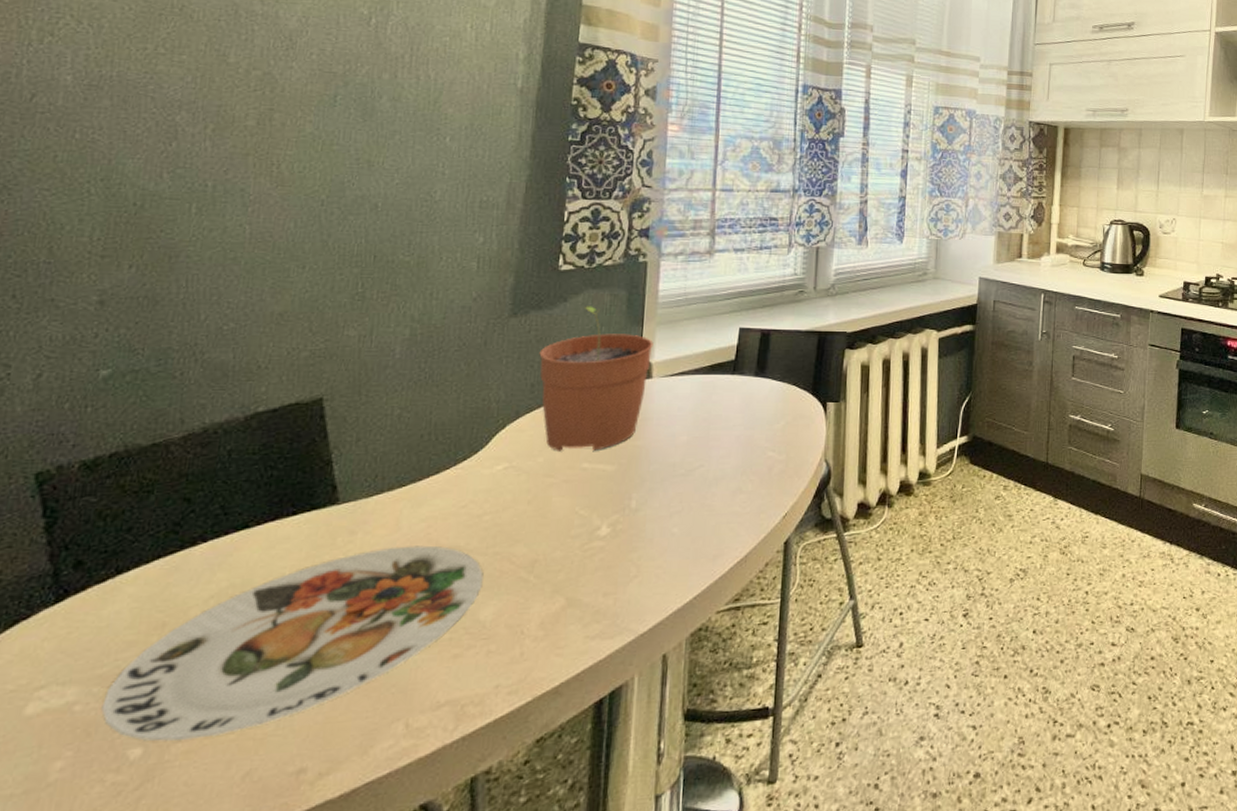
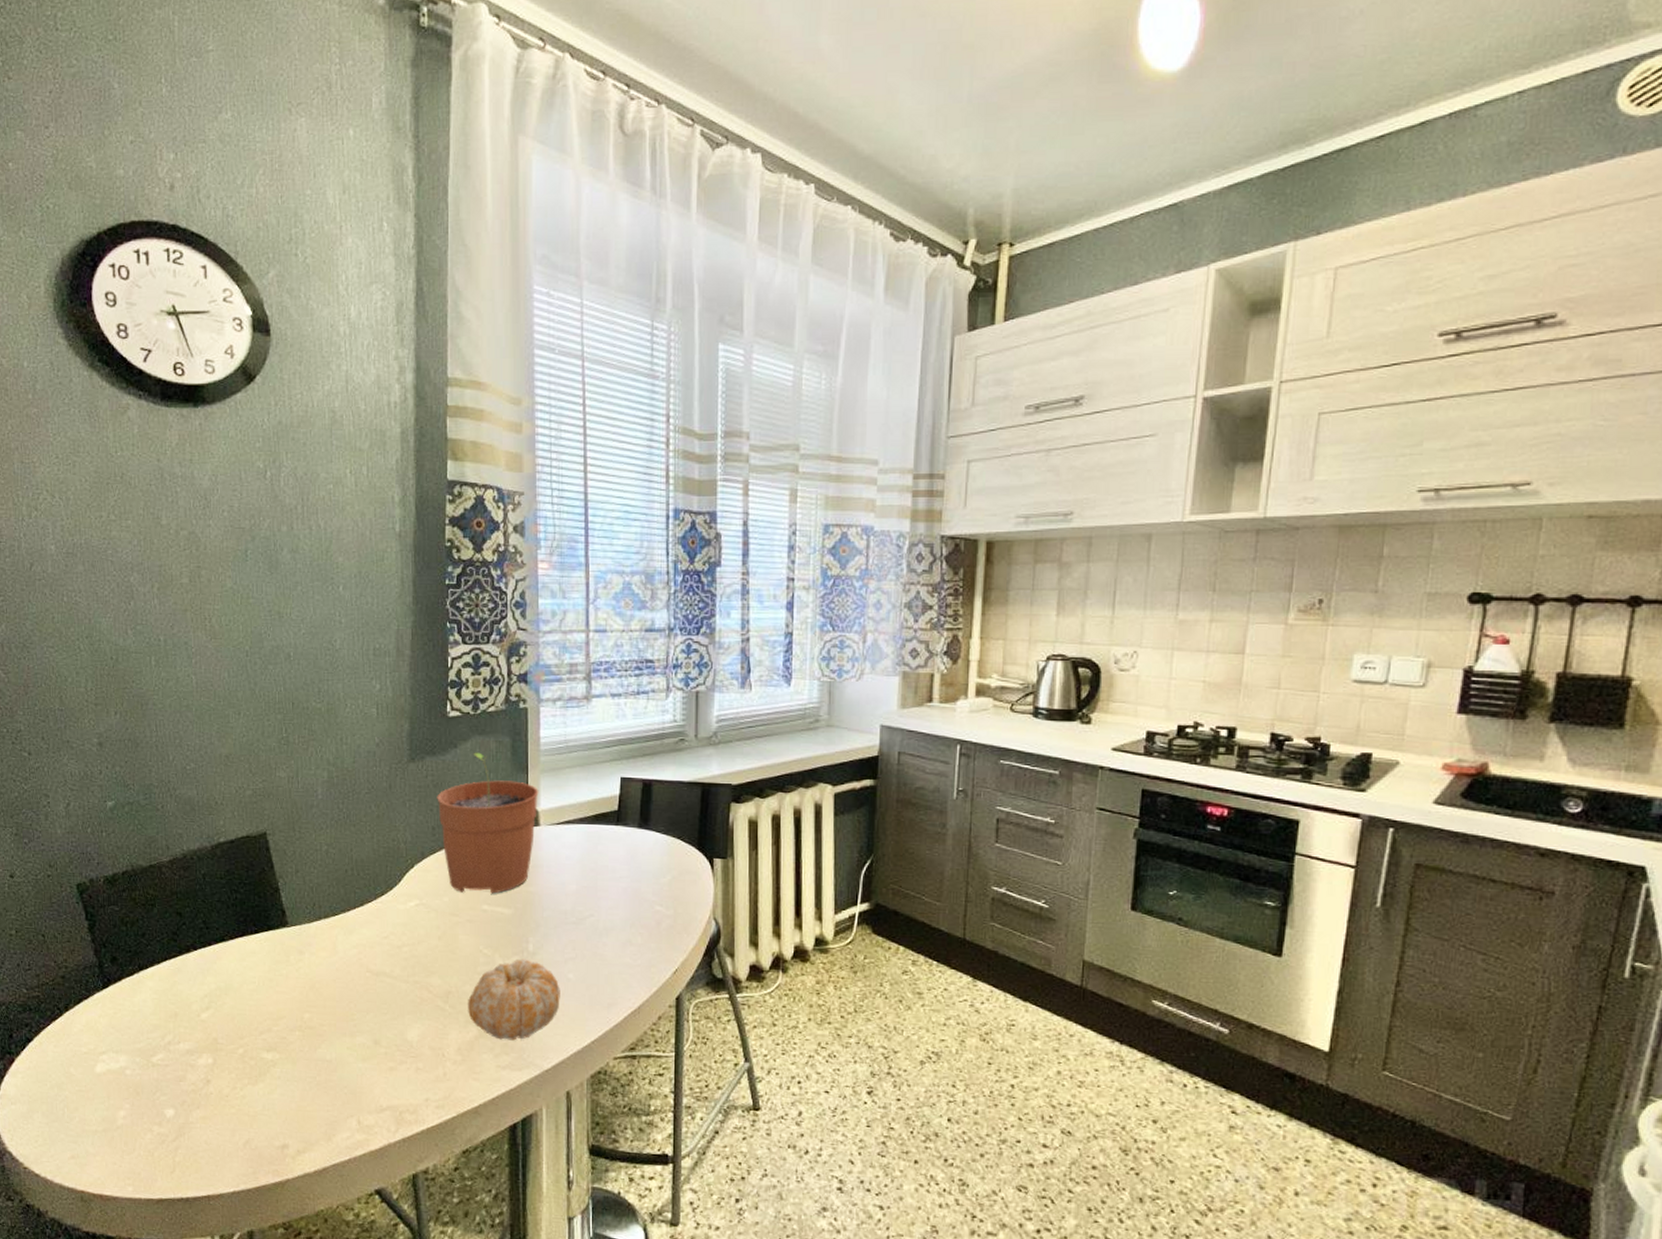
plate: present [101,545,484,741] -> none [143,968,407,1109]
fruit: none [556,516,663,607] -> present [468,958,560,1041]

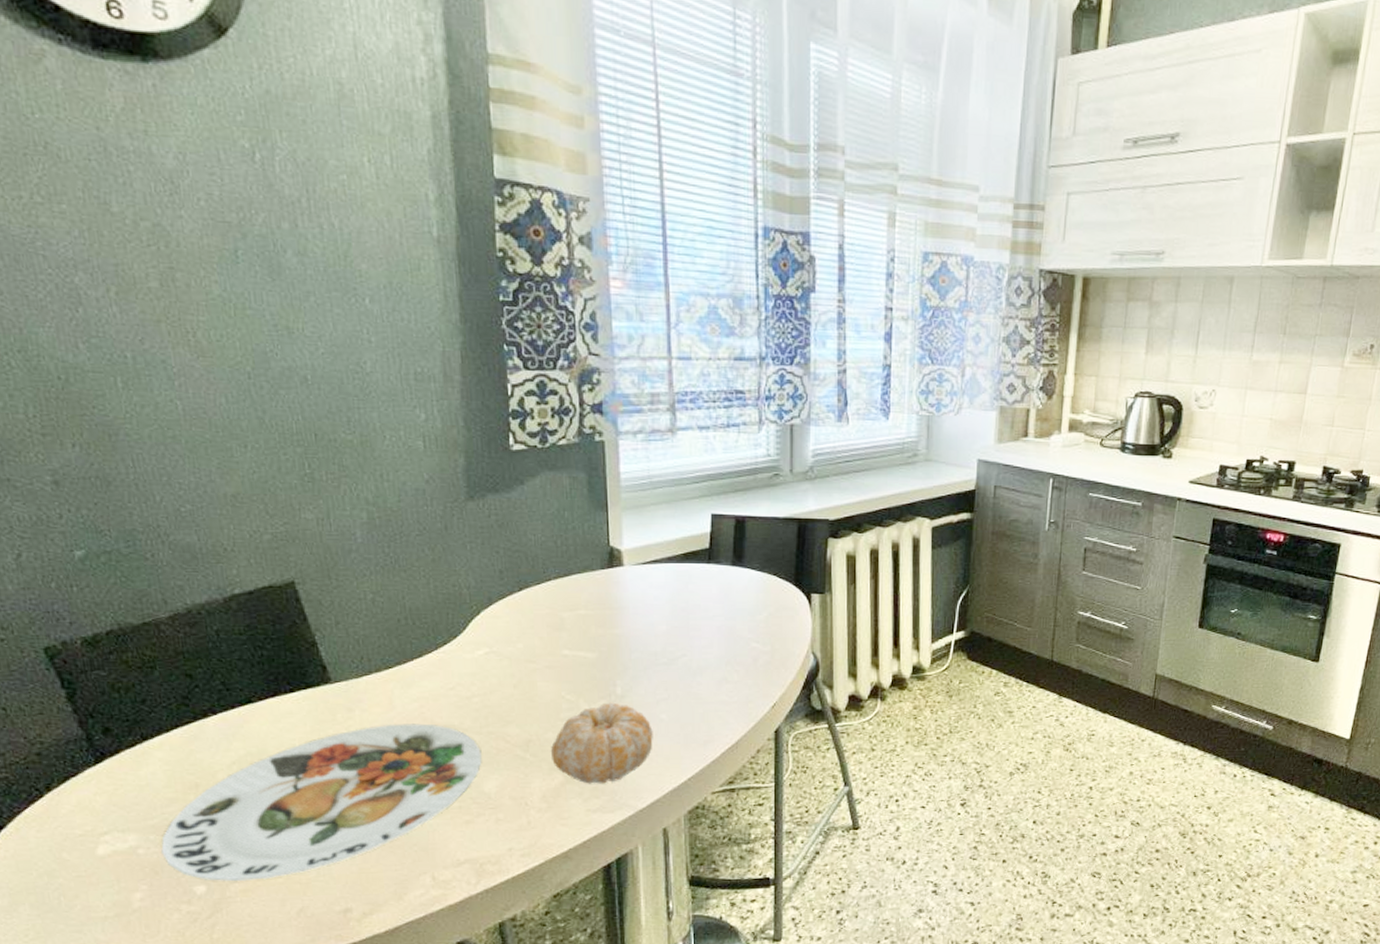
plate: none [143,968,407,1109] -> present [161,723,482,881]
plant pot: present [437,752,539,894] -> none [503,489,621,638]

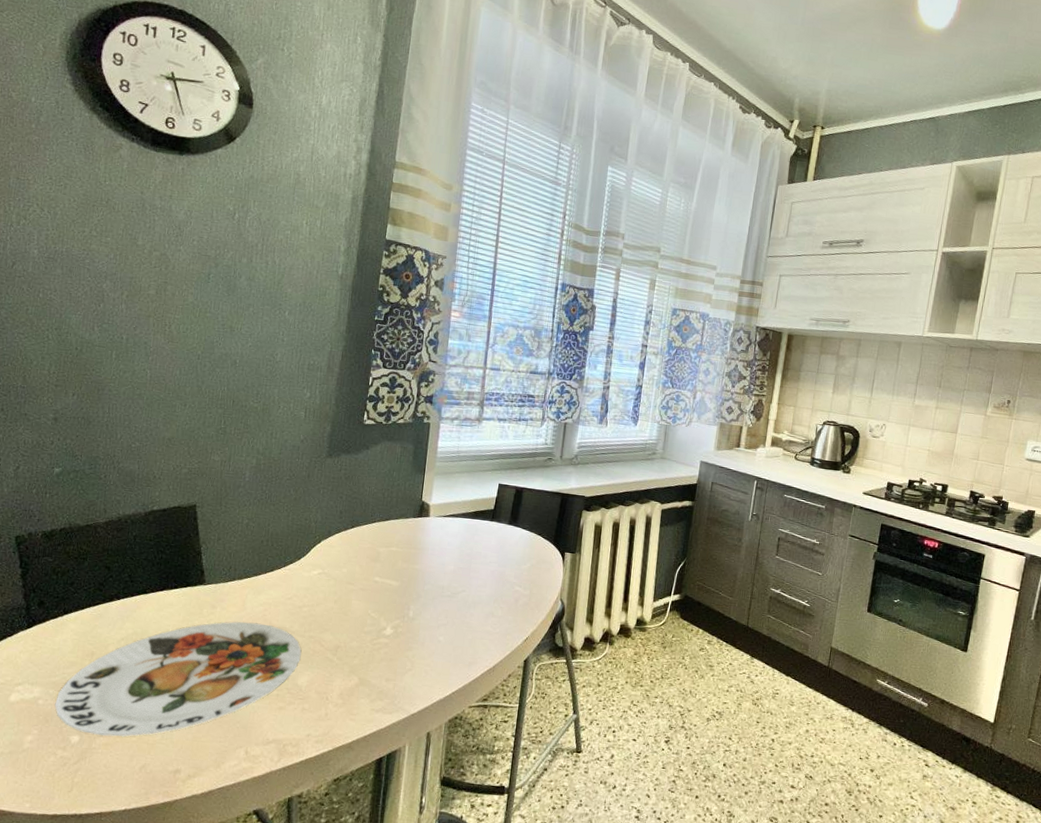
fruit: present [551,702,653,784] -> none [352,622,432,689]

